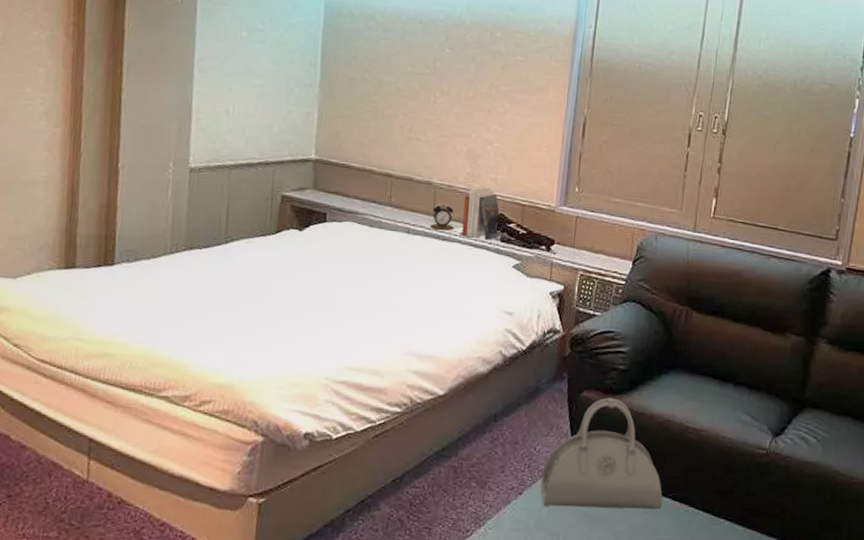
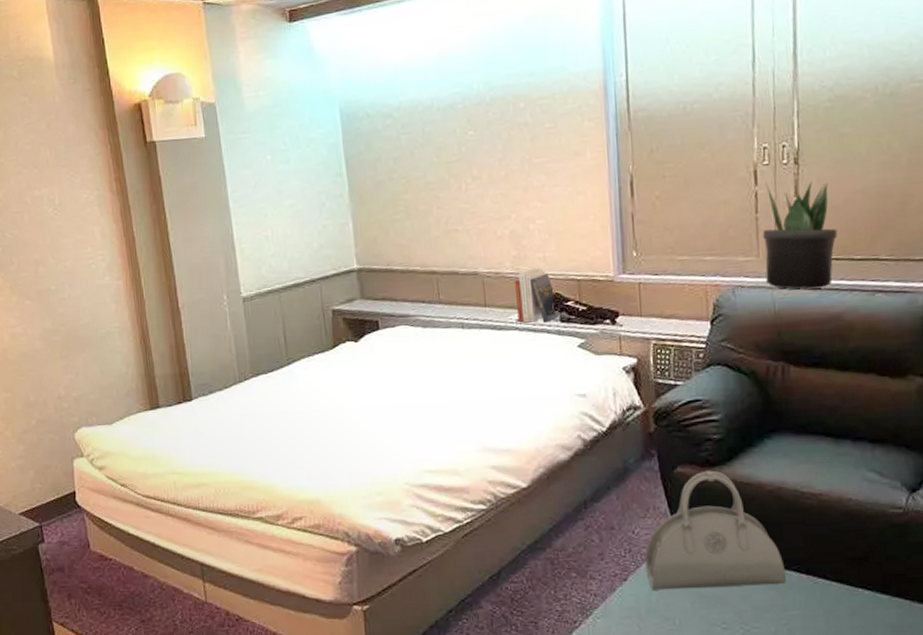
alarm clock: present [430,203,453,230] -> none [484,291,508,320]
planter: none [684,146,748,246] -> present [763,182,837,290]

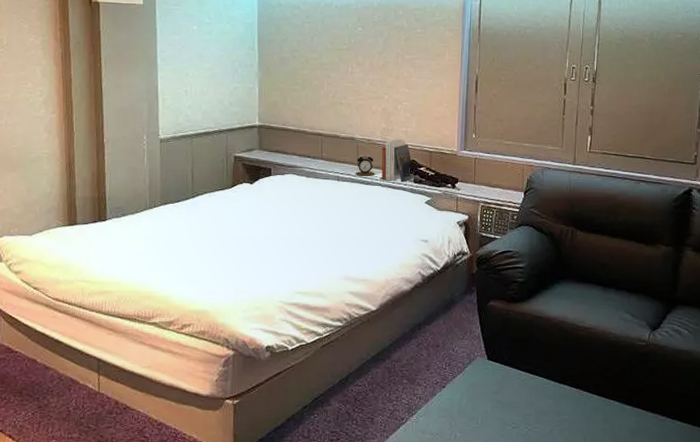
alarm clock: none [484,291,508,320] -> present [356,154,374,176]
handbag: present [645,470,786,590] -> none [460,305,561,396]
planter: present [763,182,837,290] -> none [566,93,618,175]

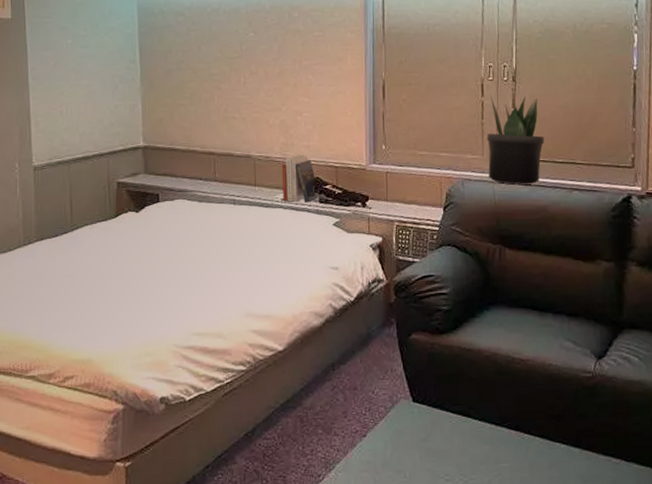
alarm clock: present [356,154,374,176] -> none [254,173,274,198]
planter: none [566,93,618,175] -> present [487,95,544,185]

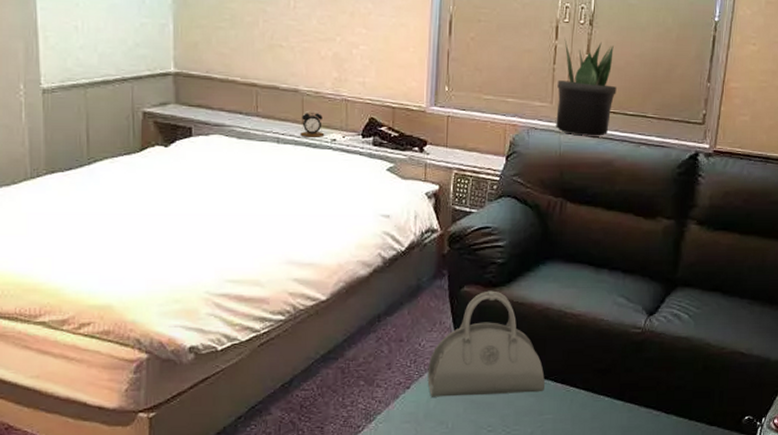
alarm clock: none [254,173,274,198] -> present [300,110,324,137]
books: present [281,154,320,203] -> none [332,91,375,145]
handbag: none [382,337,499,446] -> present [427,290,545,397]

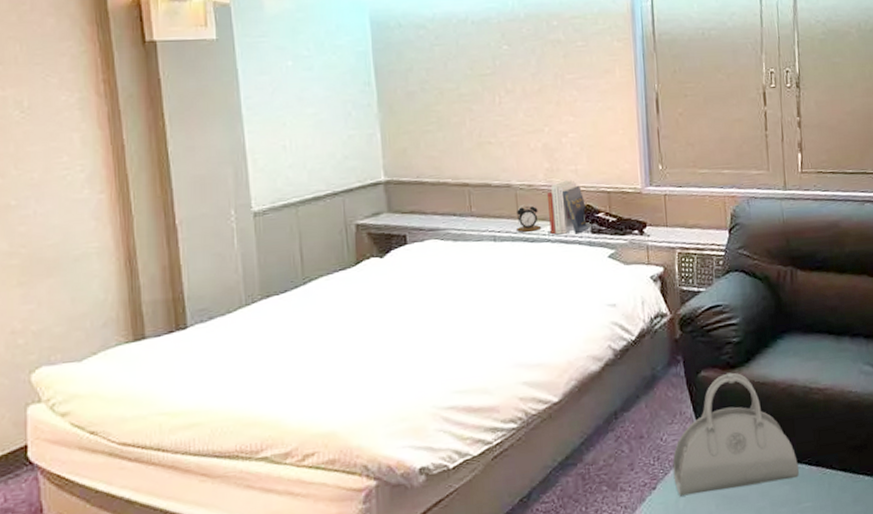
books: none [332,91,375,145] -> present [546,180,593,235]
planter: present [556,38,617,136] -> none [772,103,833,200]

